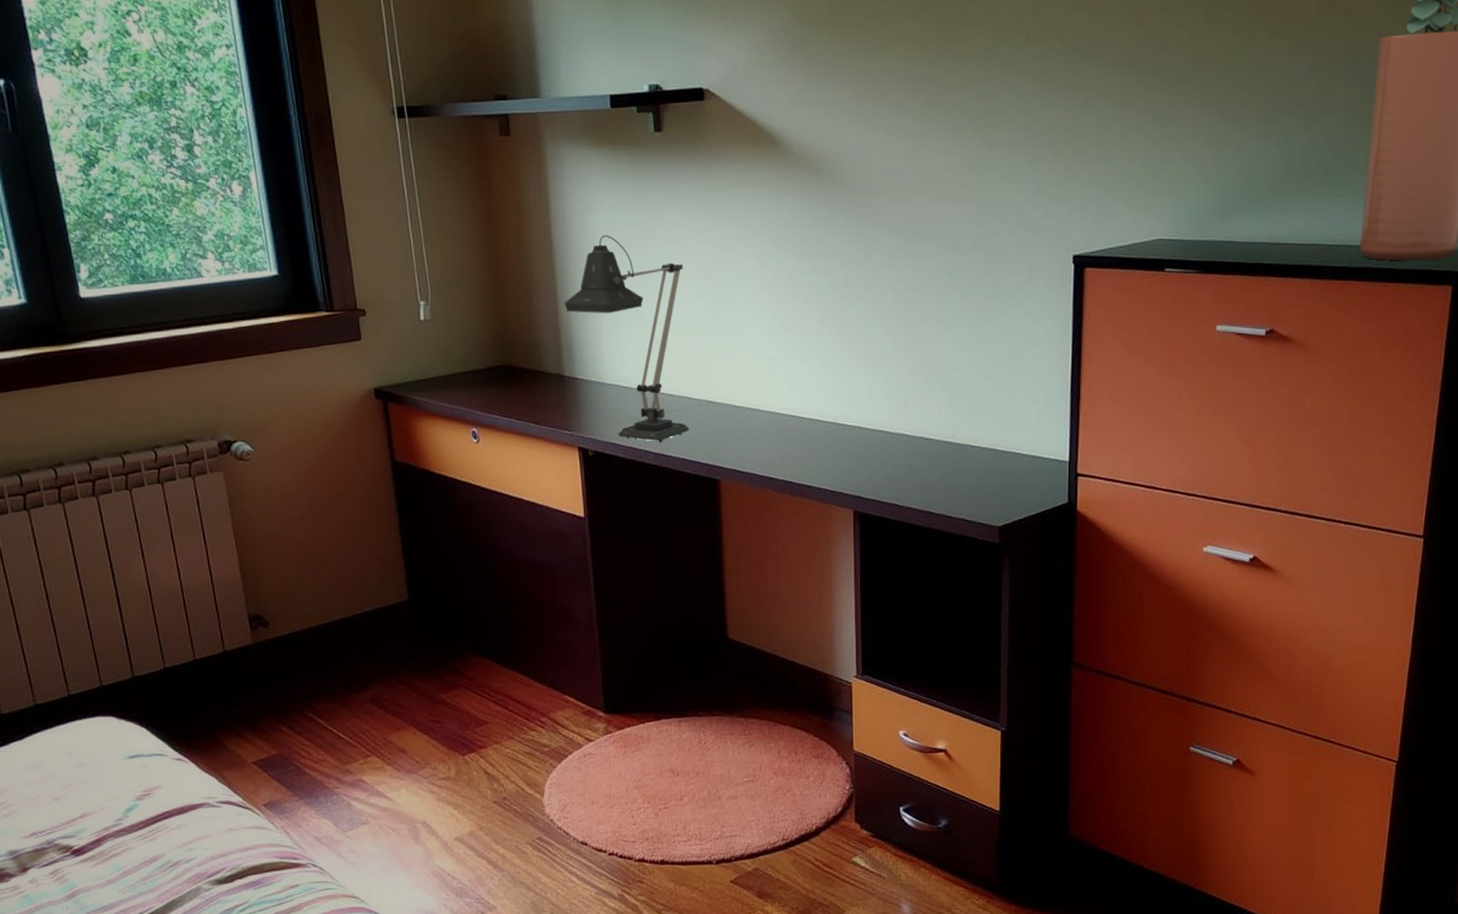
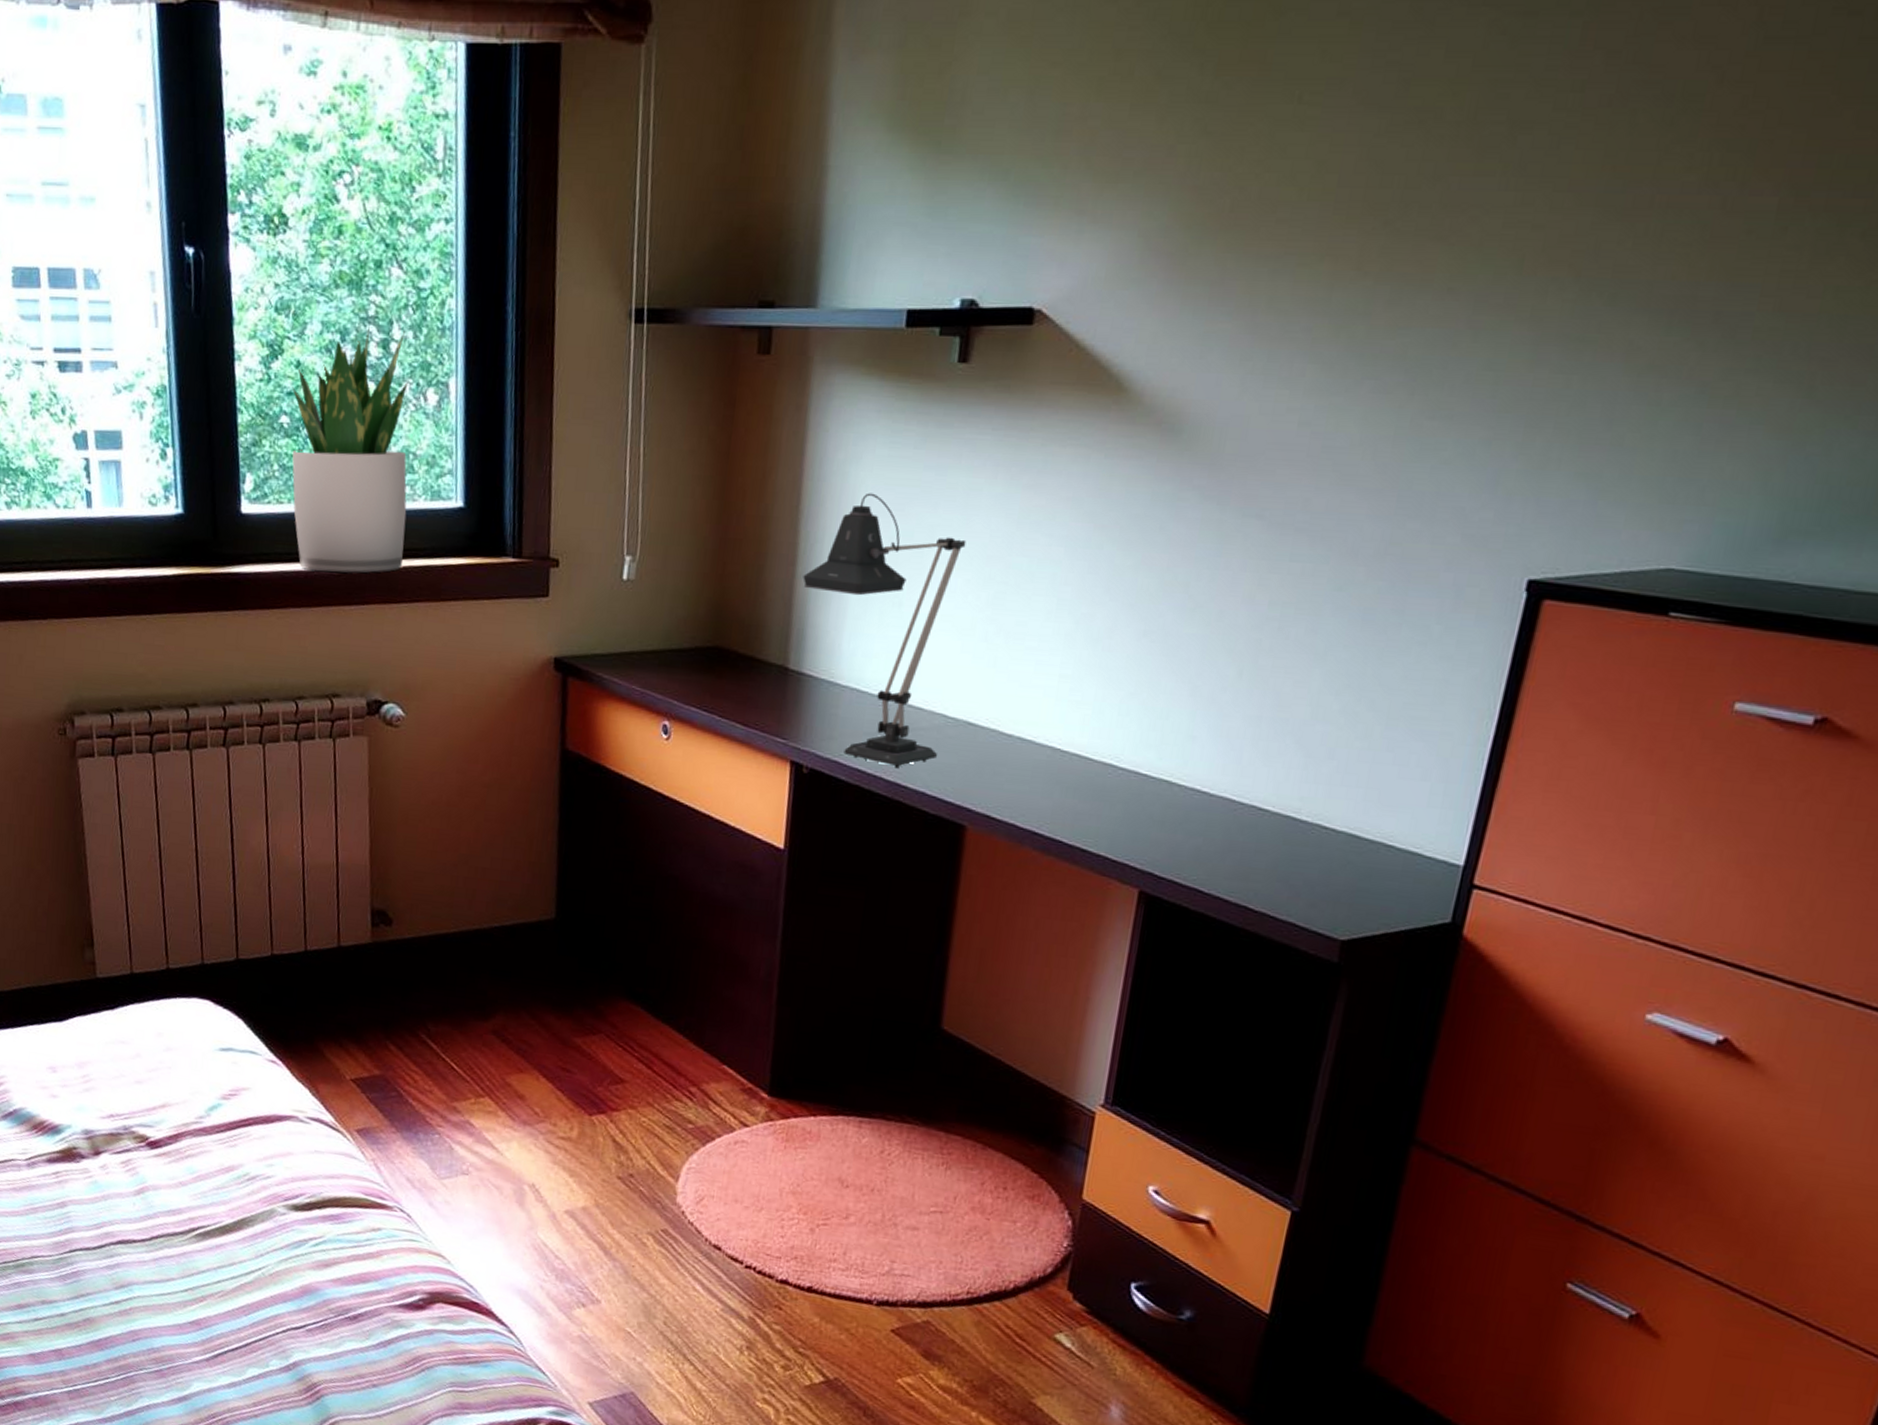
planter: none [111,135,232,340] -> present [292,327,408,574]

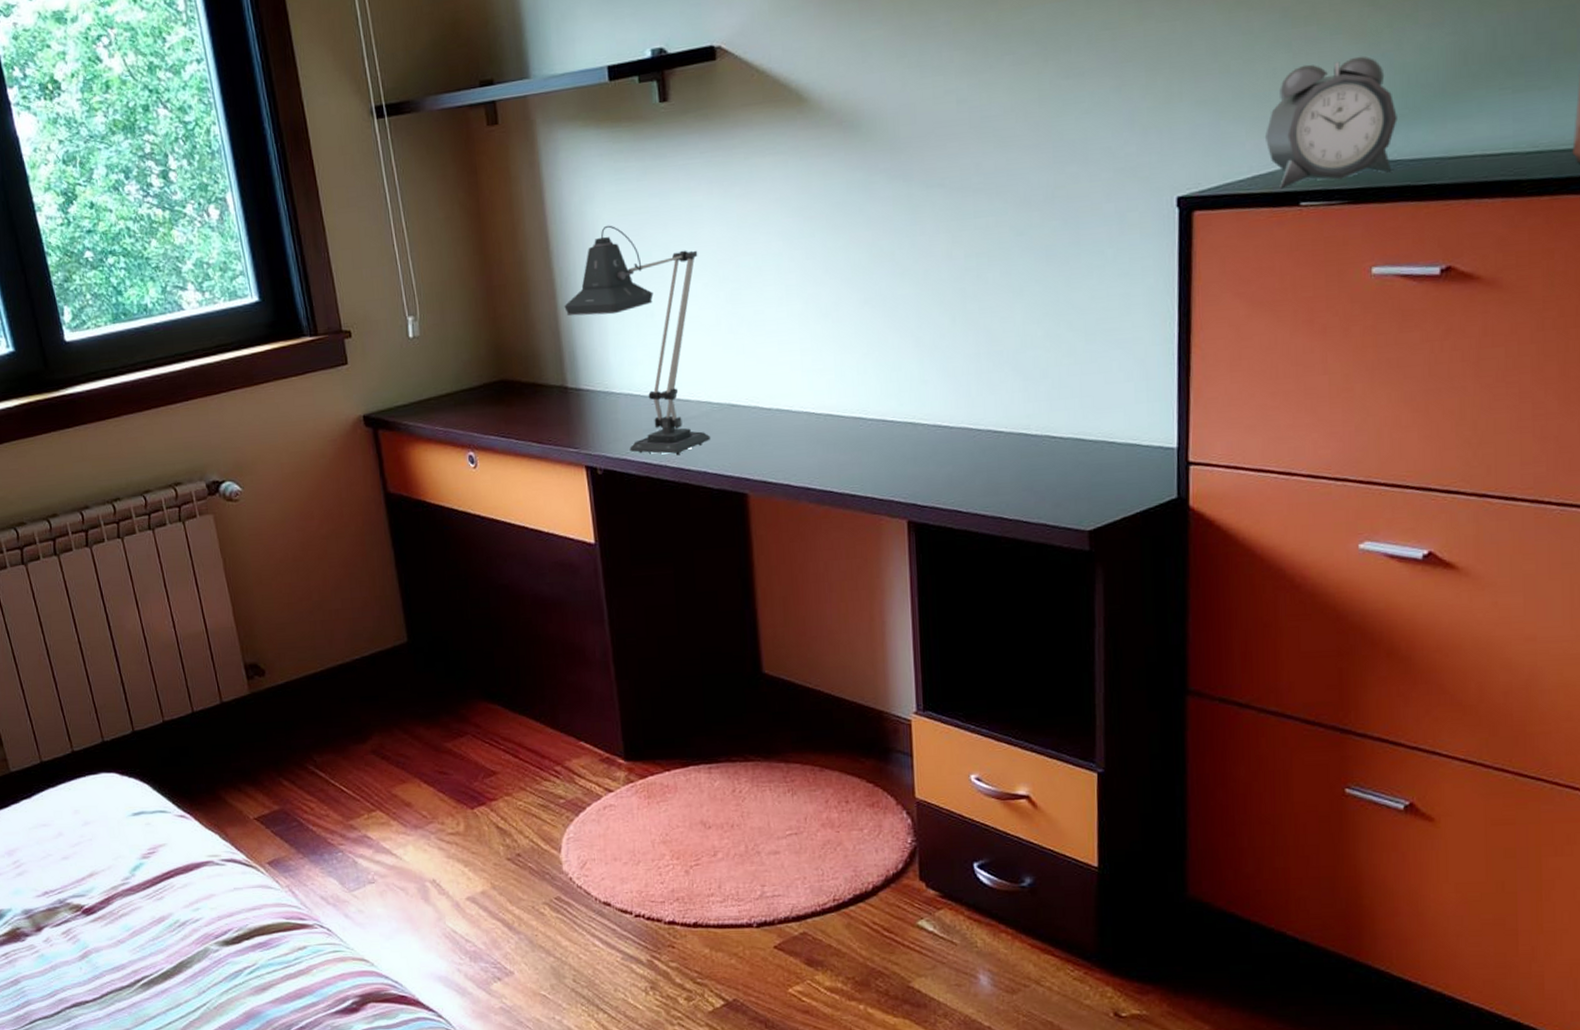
planter: present [292,327,408,574] -> none [90,160,215,380]
alarm clock: none [1645,453,1807,598] -> present [1264,56,1397,190]

